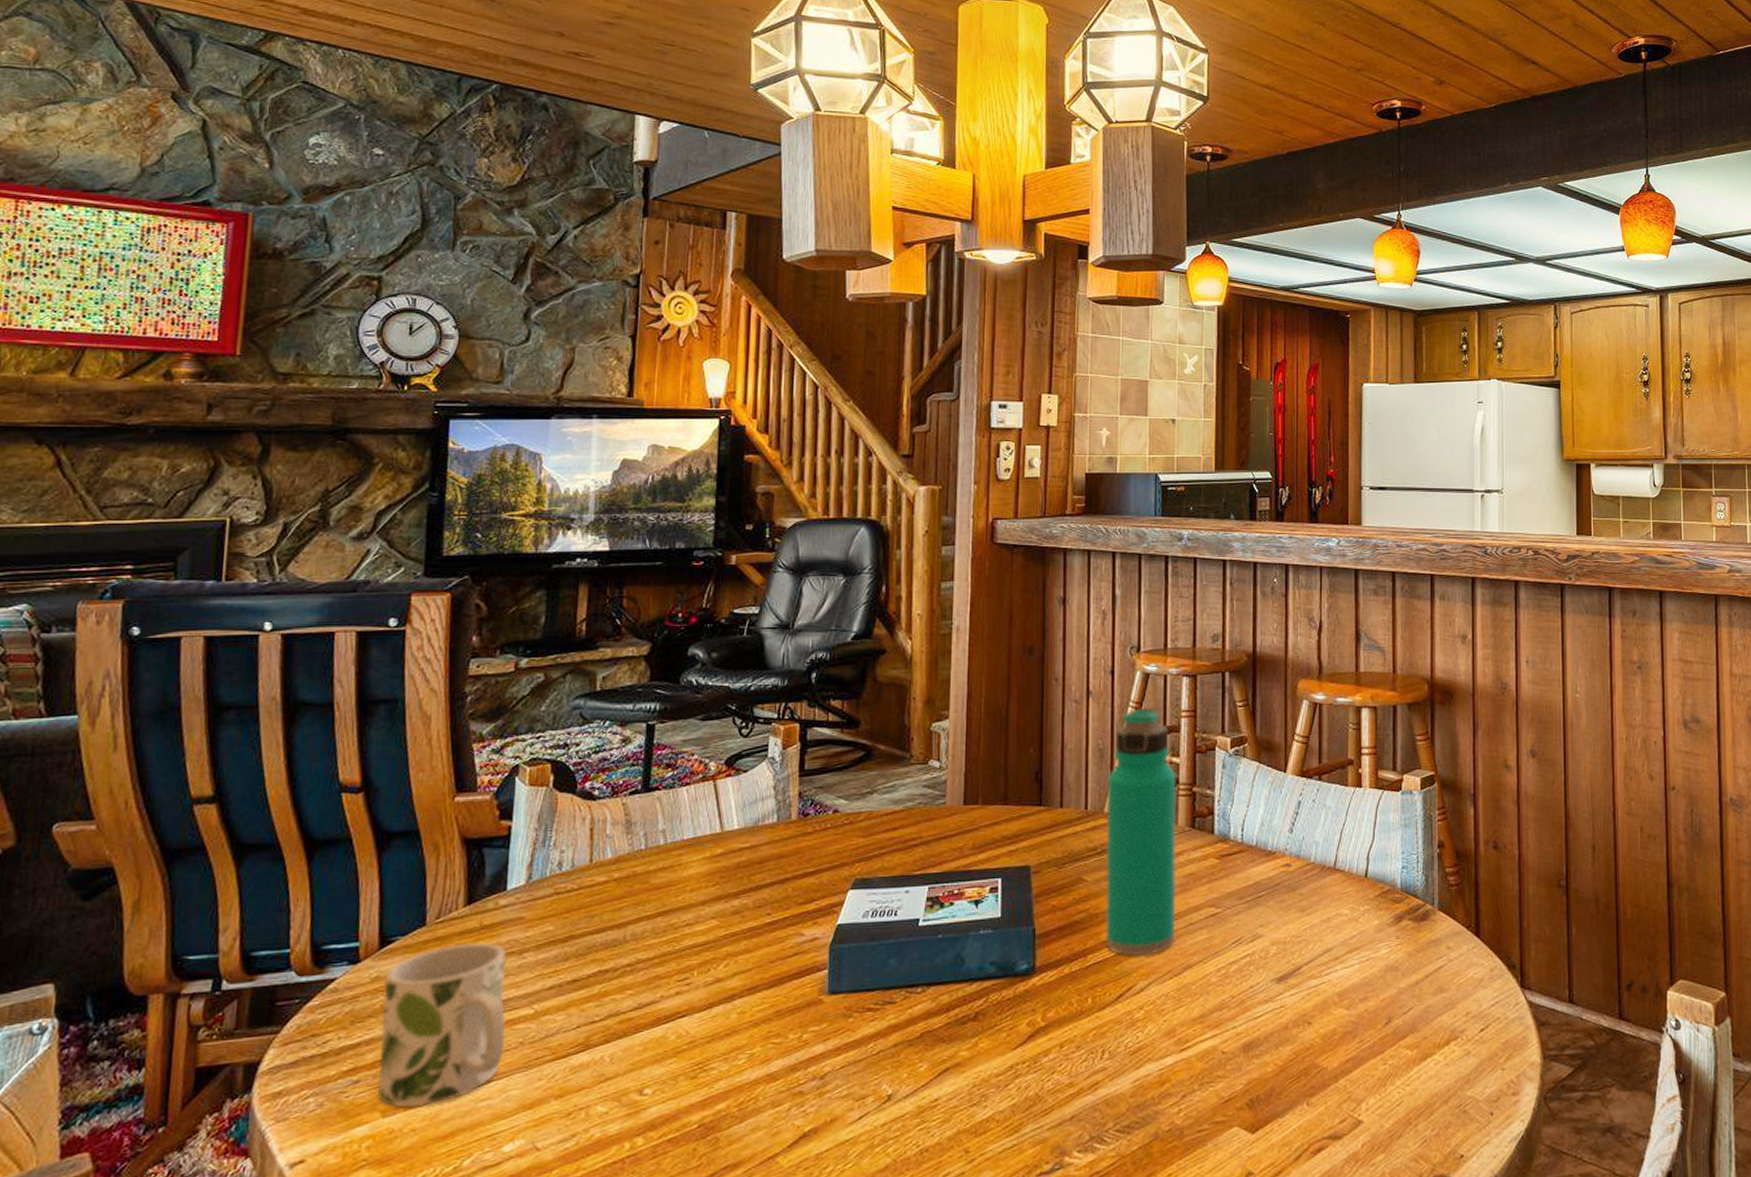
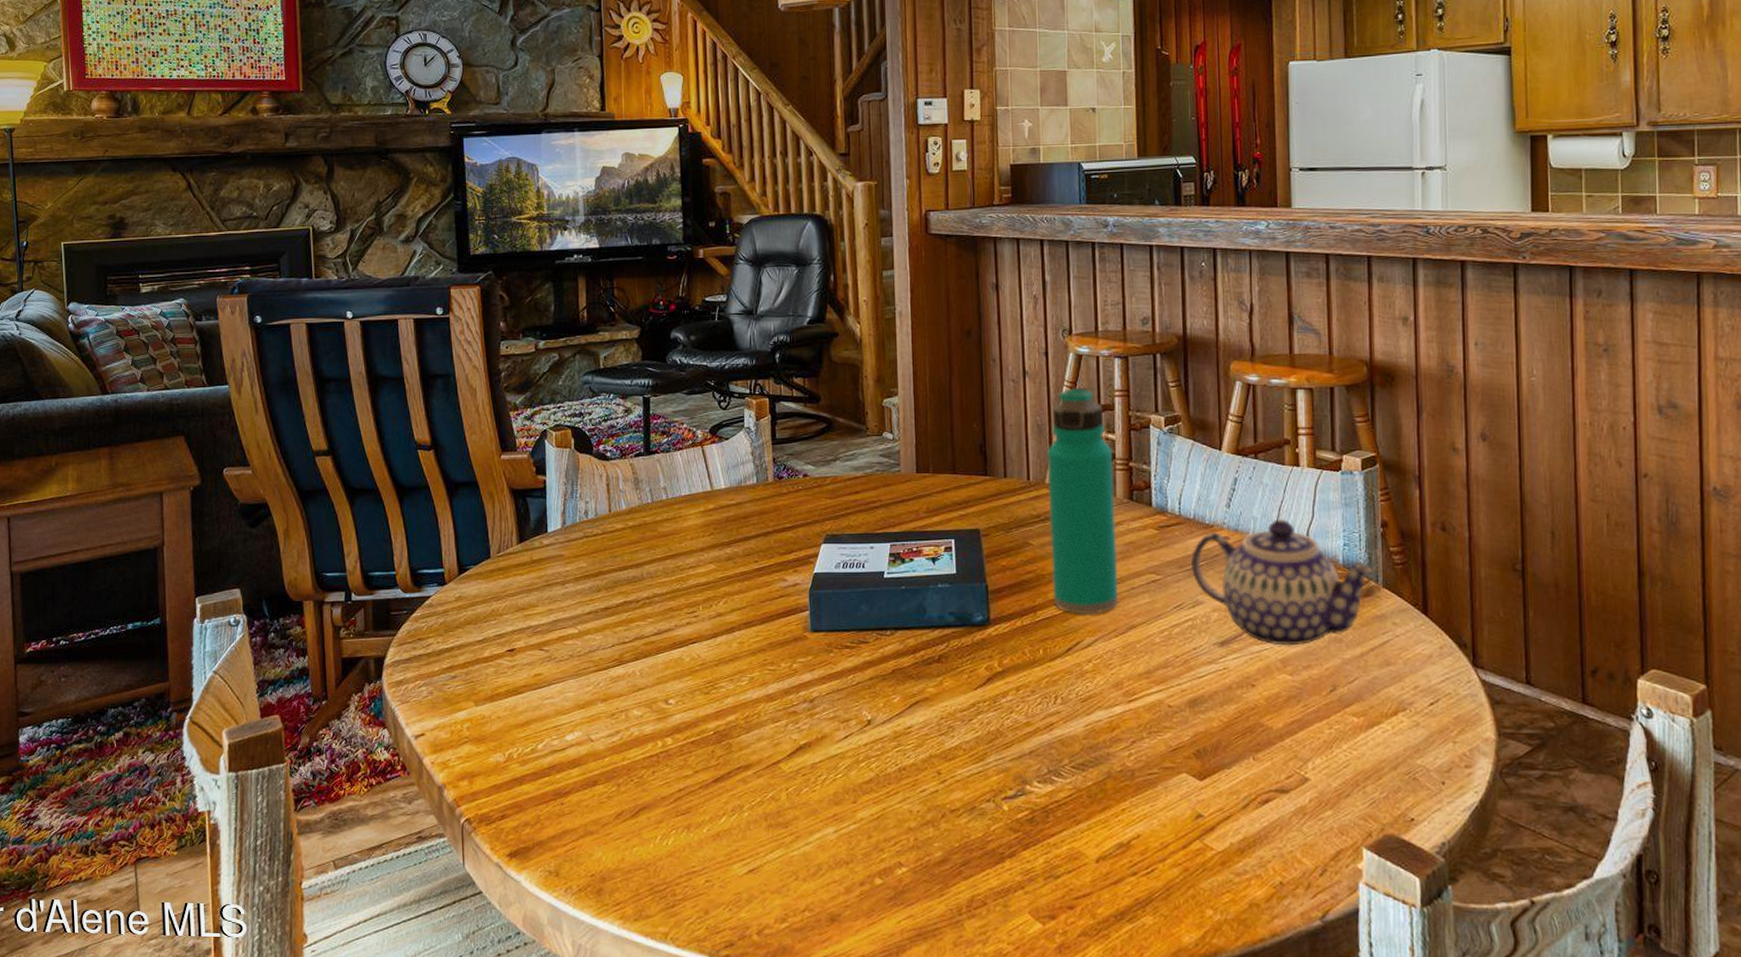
mug: present [378,942,506,1107] -> none [465,573,559,700]
teapot: none [1251,843,1429,978] -> present [1190,519,1373,646]

